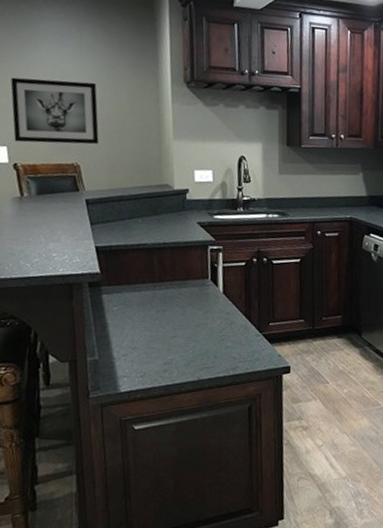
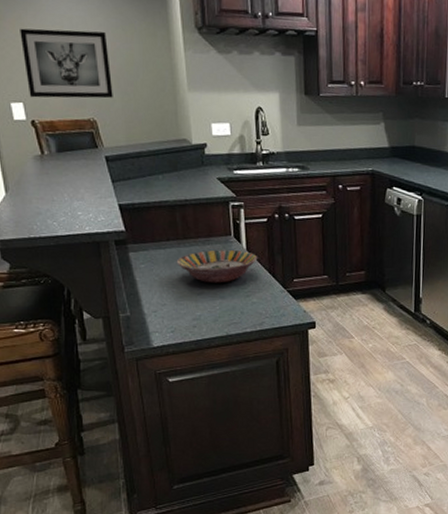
serving bowl: none [150,293,235,327] -> present [176,250,258,283]

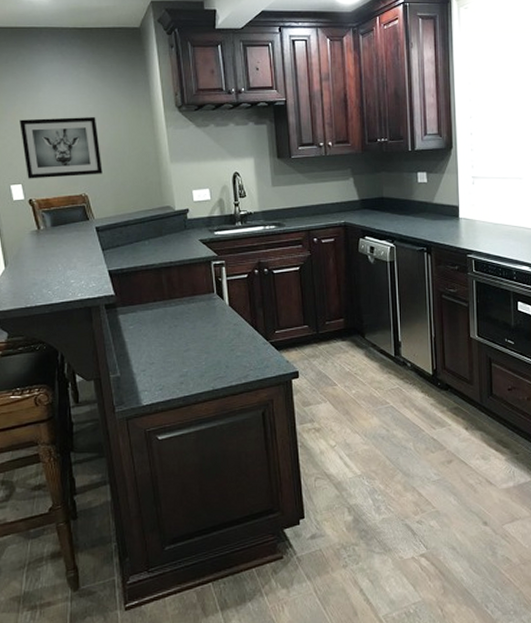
serving bowl: present [176,250,258,283] -> none [163,307,241,340]

